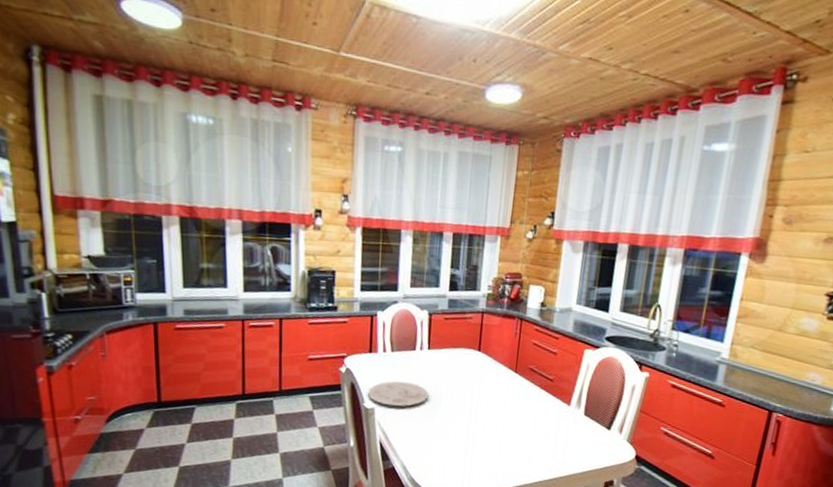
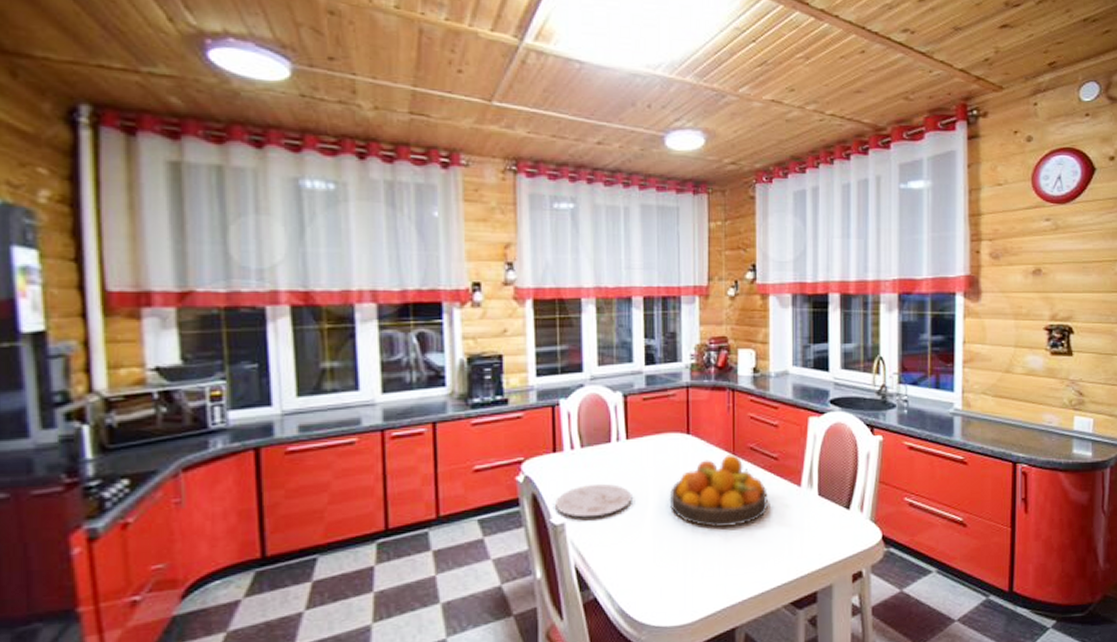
fruit bowl: none [458,372,541,430] -> present [669,454,768,528]

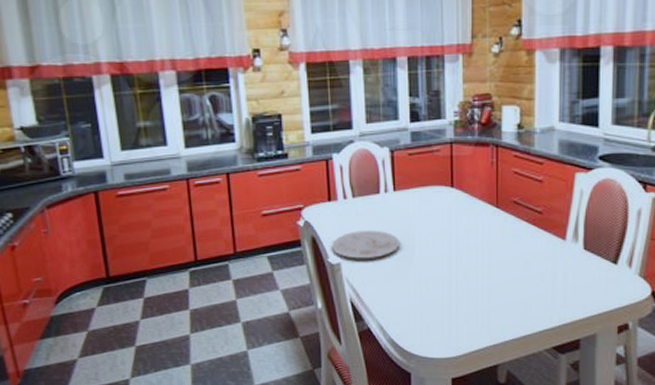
fruit bowl: present [669,454,768,528] -> none [434,207,531,275]

